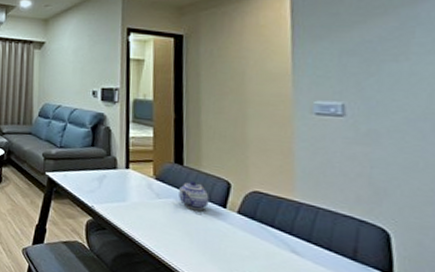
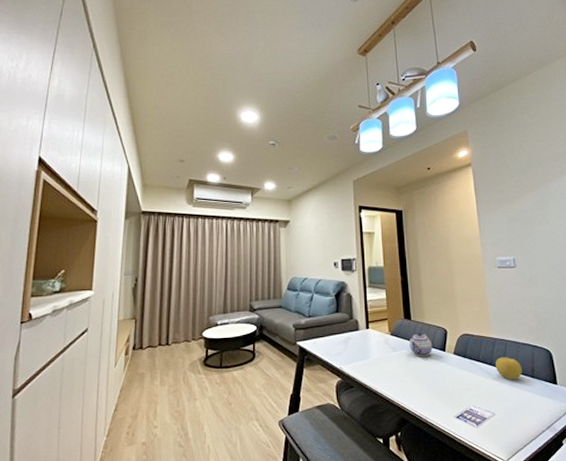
fruit: none [297,227,338,259] -> present [496,357,522,380]

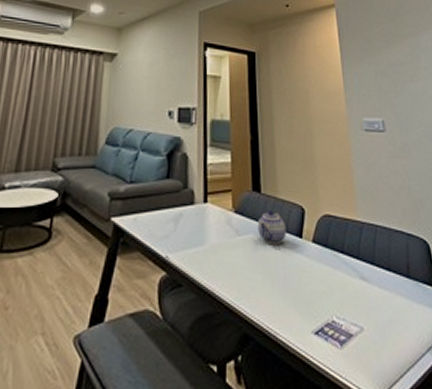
fruit: present [496,357,522,380] -> none [363,248,395,280]

